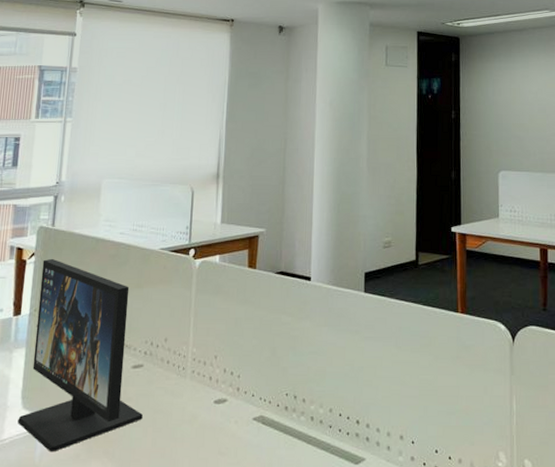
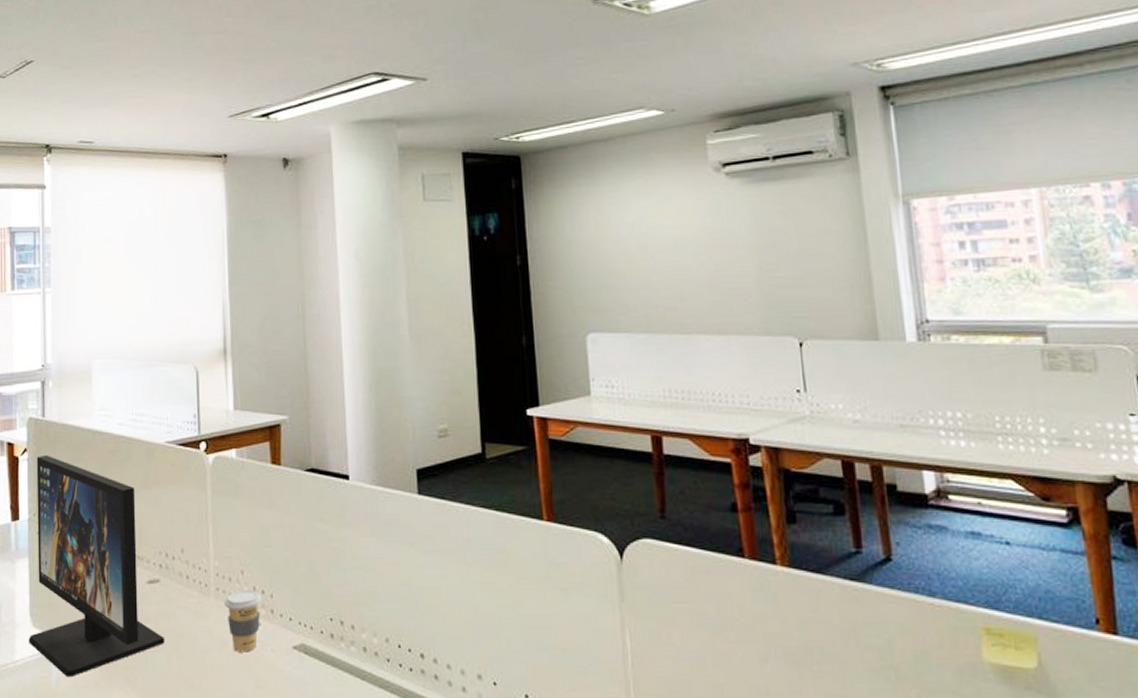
coffee cup: none [198,372,231,425] -> present [225,590,262,652]

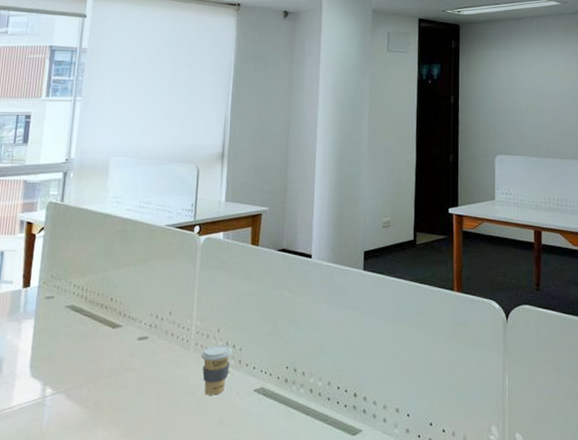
computer monitor: present [29,454,164,676] -> none [26,233,147,419]

